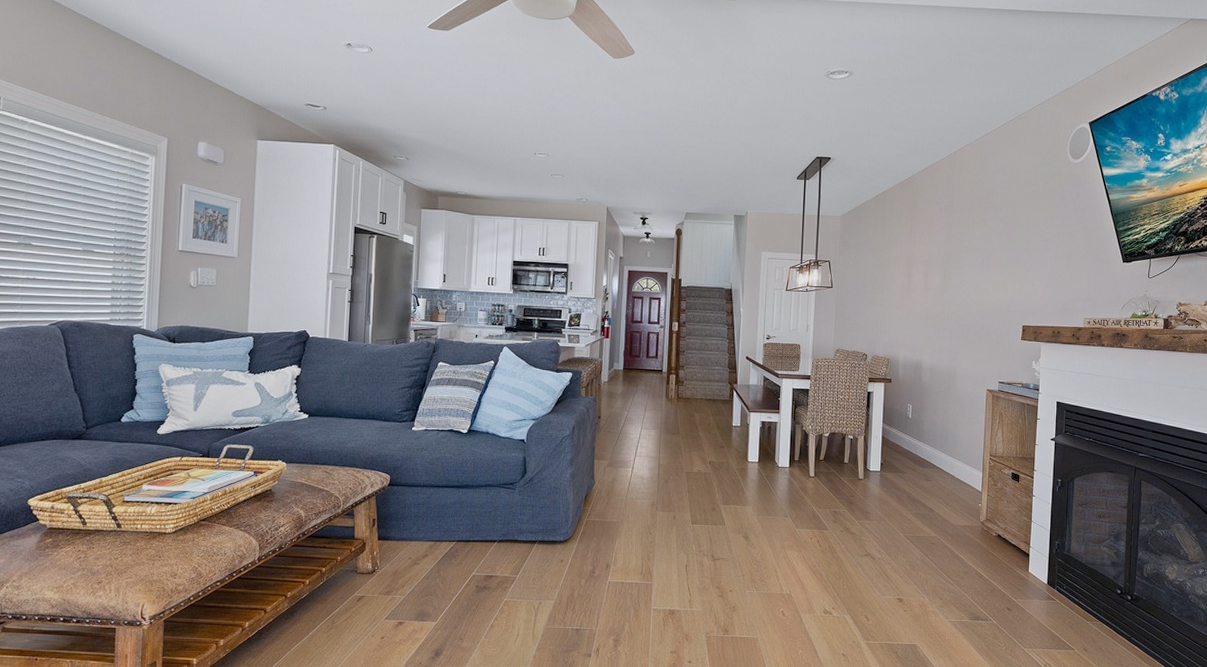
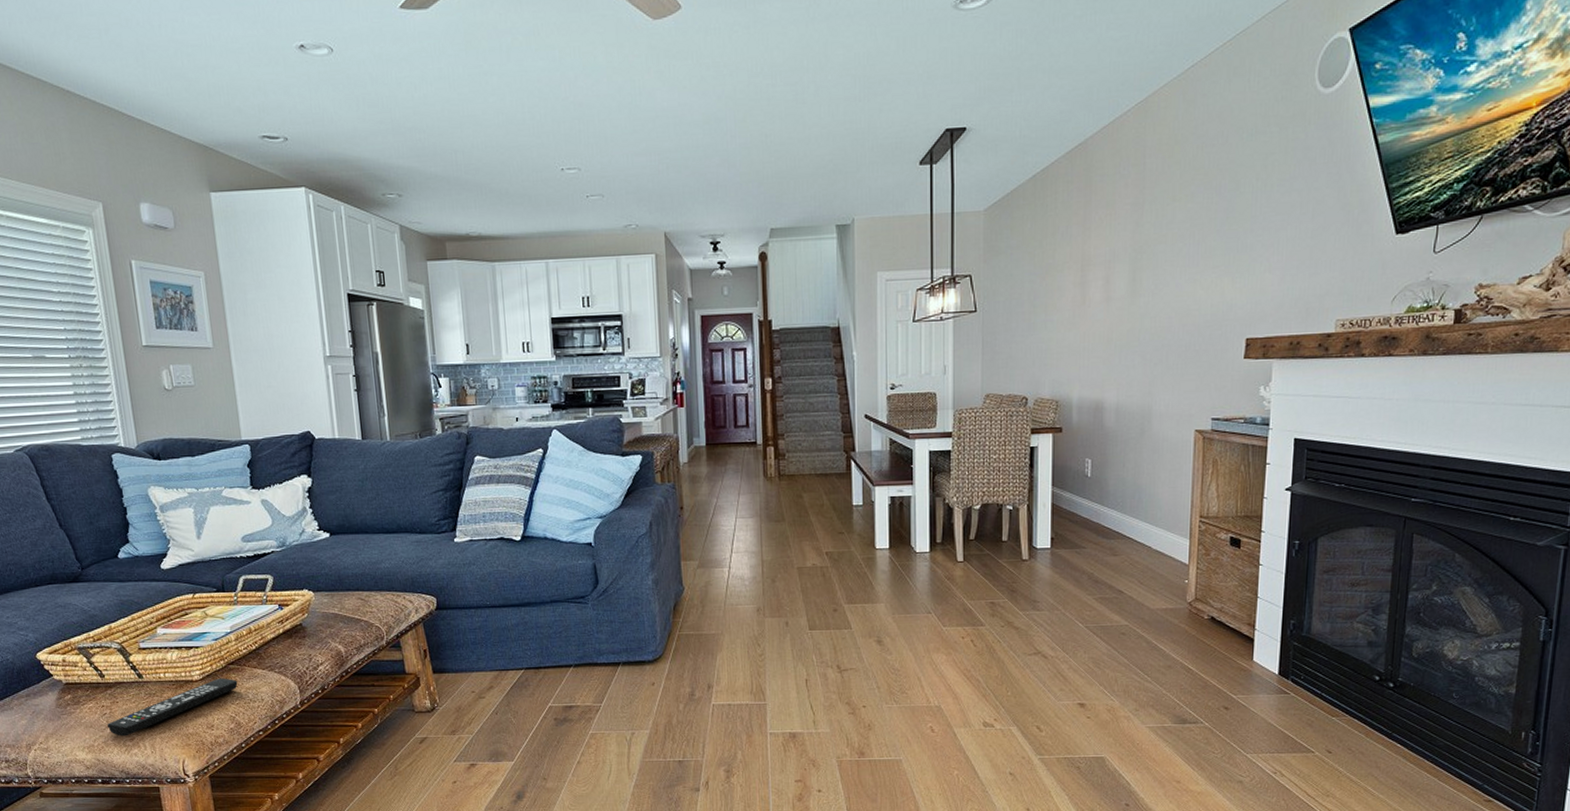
remote control: none [80,532,206,580] -> present [107,678,238,737]

